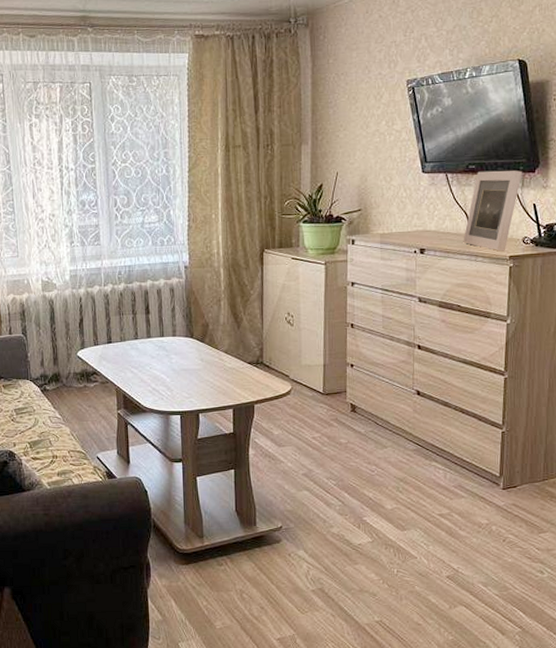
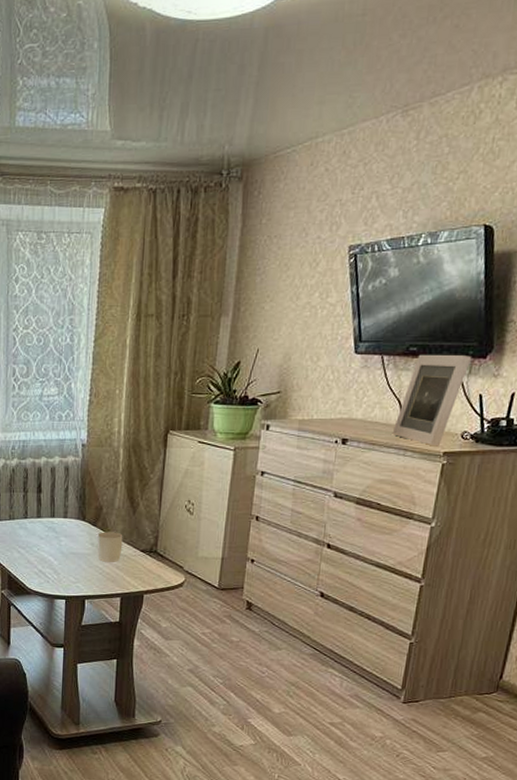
mug: none [206,347,231,377] -> present [97,532,123,563]

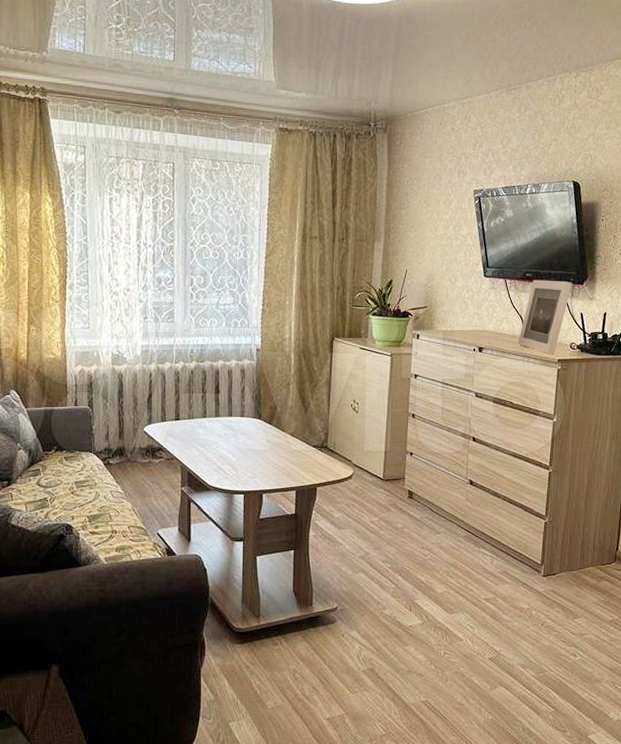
mug: present [97,532,123,563] -> none [272,429,296,459]

